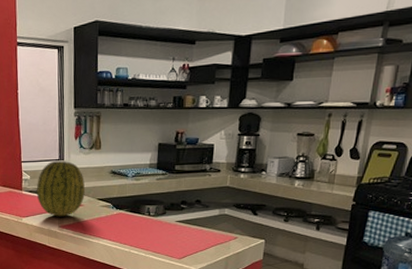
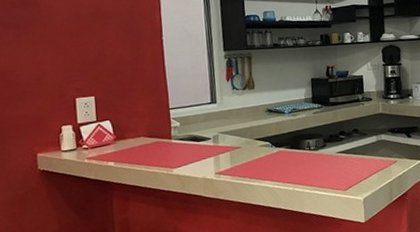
fruit: present [36,160,85,217] -> none [187,103,242,163]

